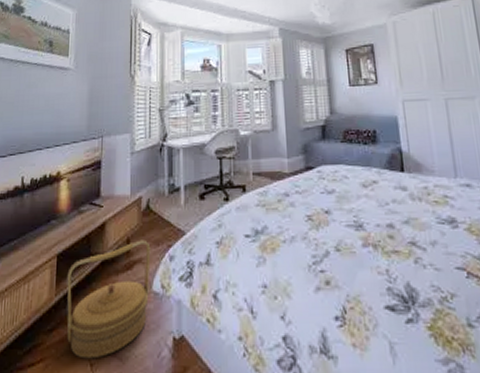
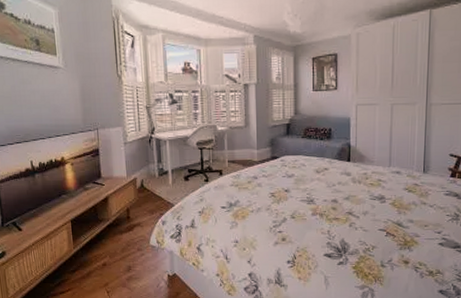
woven basket: present [67,239,151,359] -> none [81,209,148,289]

